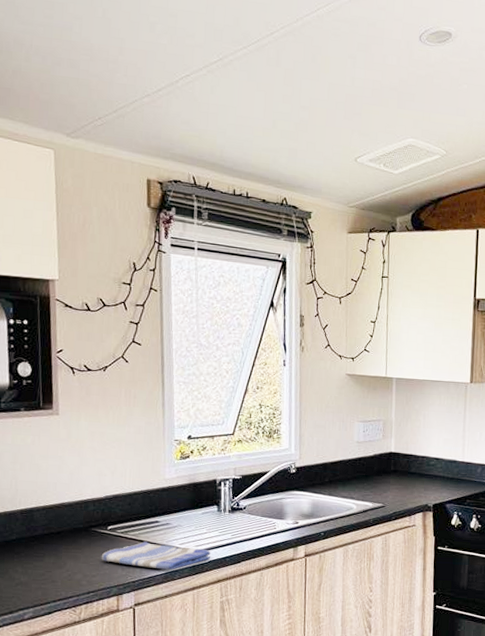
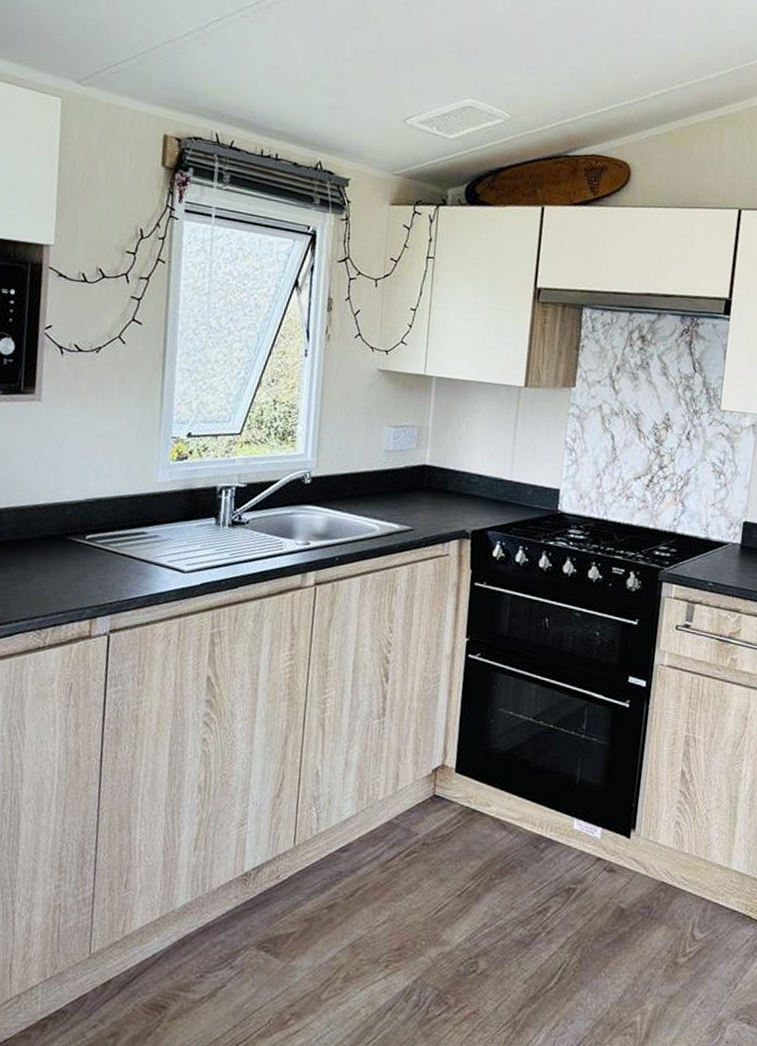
dish towel: present [101,541,211,570] -> none [75,555,204,592]

